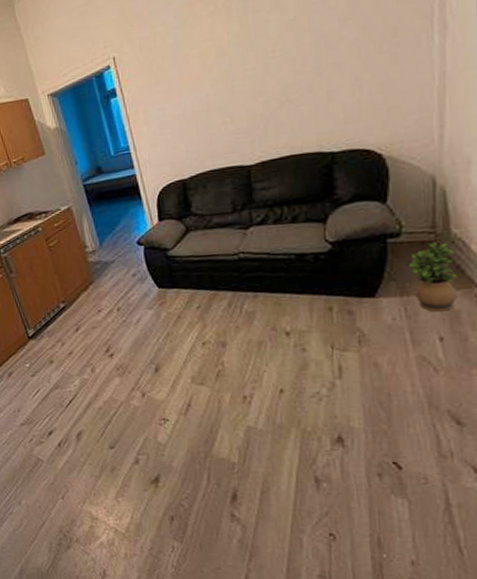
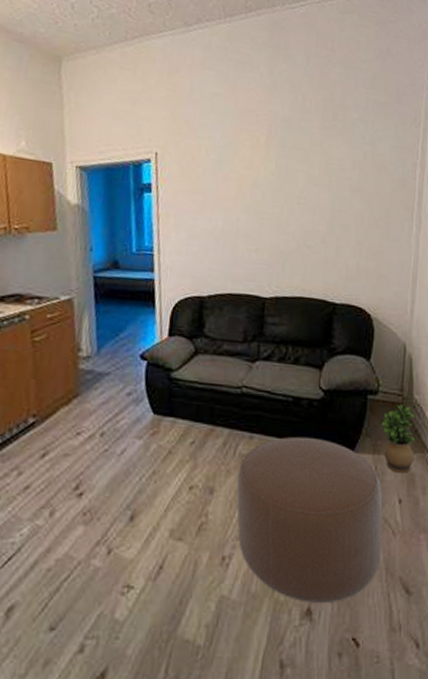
ottoman: none [246,288,421,433] -> present [236,436,383,604]

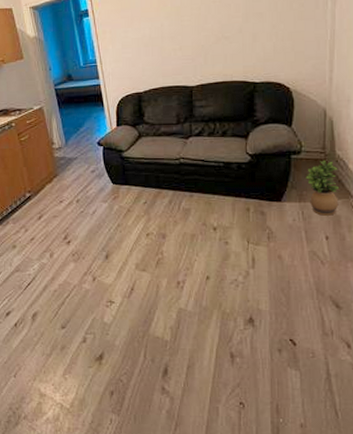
ottoman: present [236,436,383,604] -> none [183,192,311,315]

